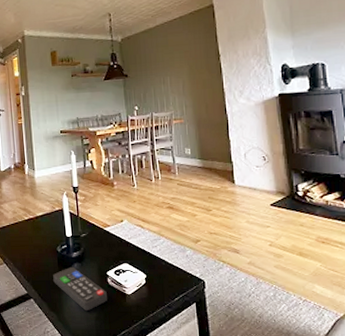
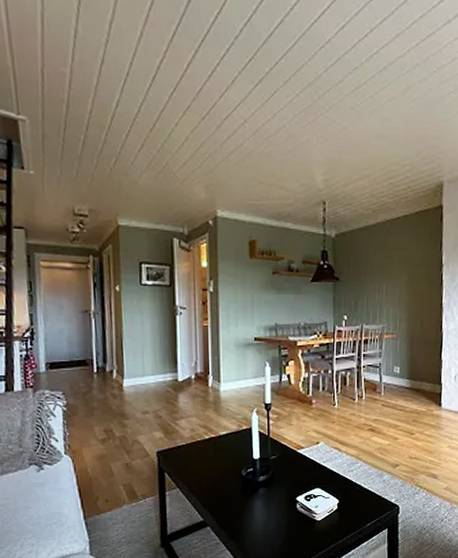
remote control: present [53,266,108,310] -> none [235,491,296,538]

